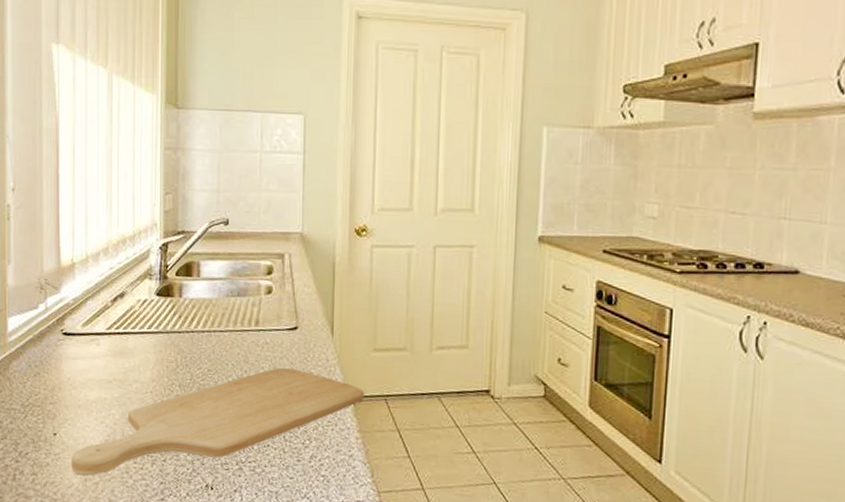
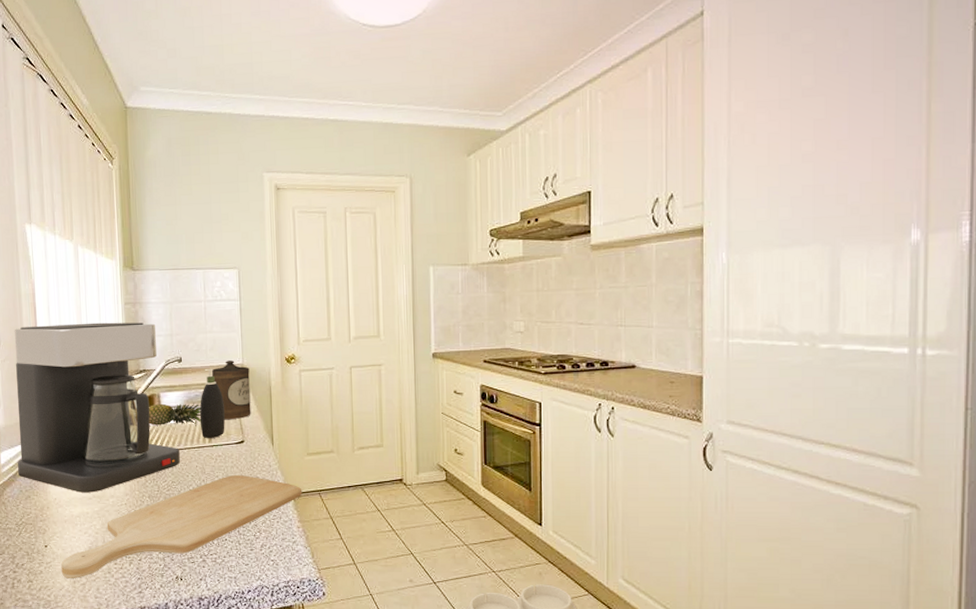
coffee maker: none [28,168,219,375] -> present [14,322,180,493]
fruit: none [185,273,249,303] -> present [148,403,201,426]
soap dispenser: none [246,235,277,322] -> present [199,368,225,439]
canister: none [265,227,310,300] -> present [212,360,251,420]

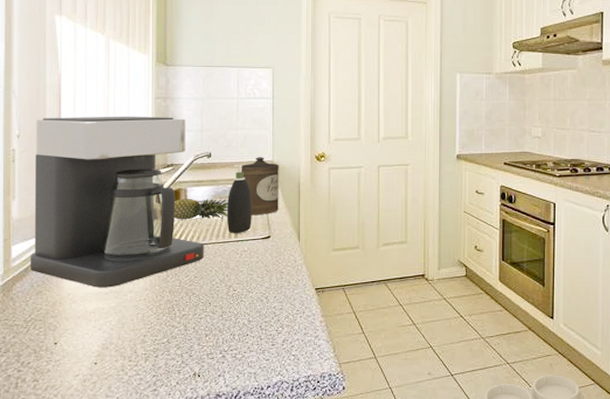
chopping board: present [61,475,303,579] -> none [71,270,327,378]

